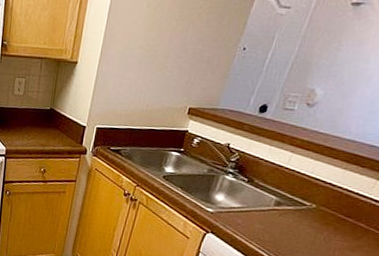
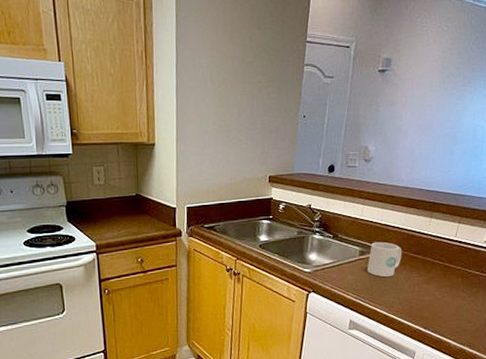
mug: none [279,194,330,235] -> present [367,242,402,277]

